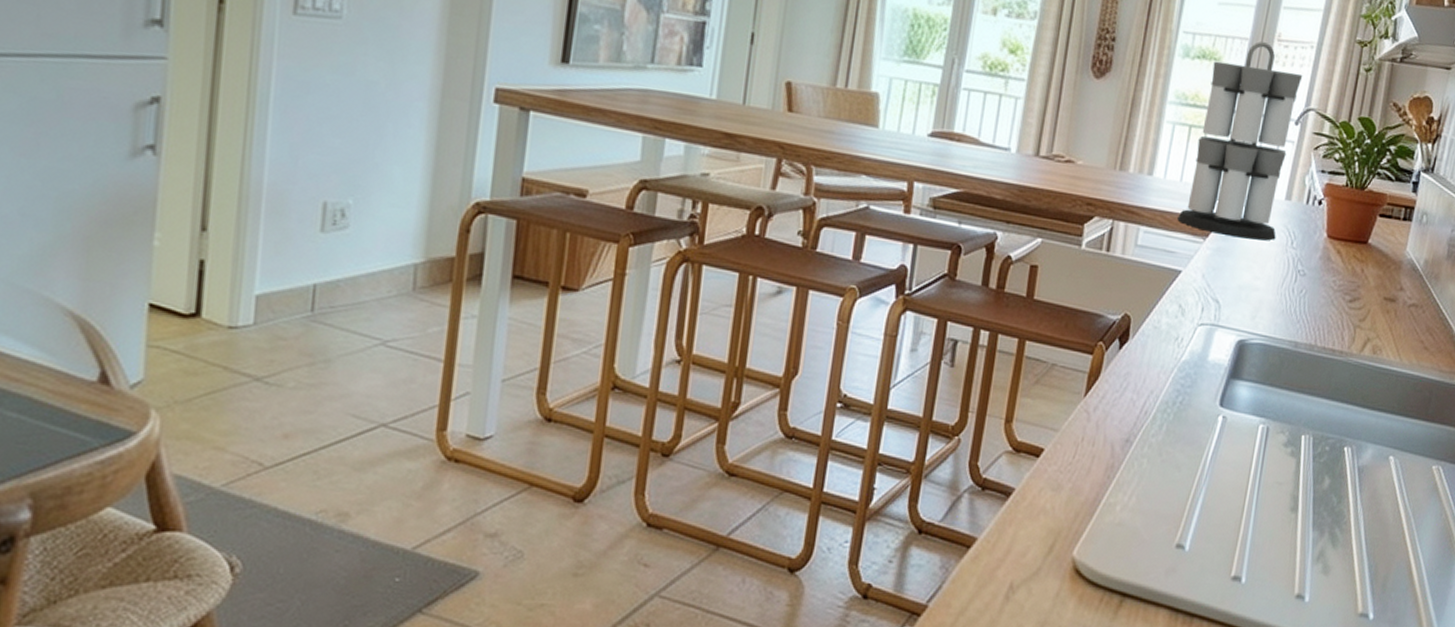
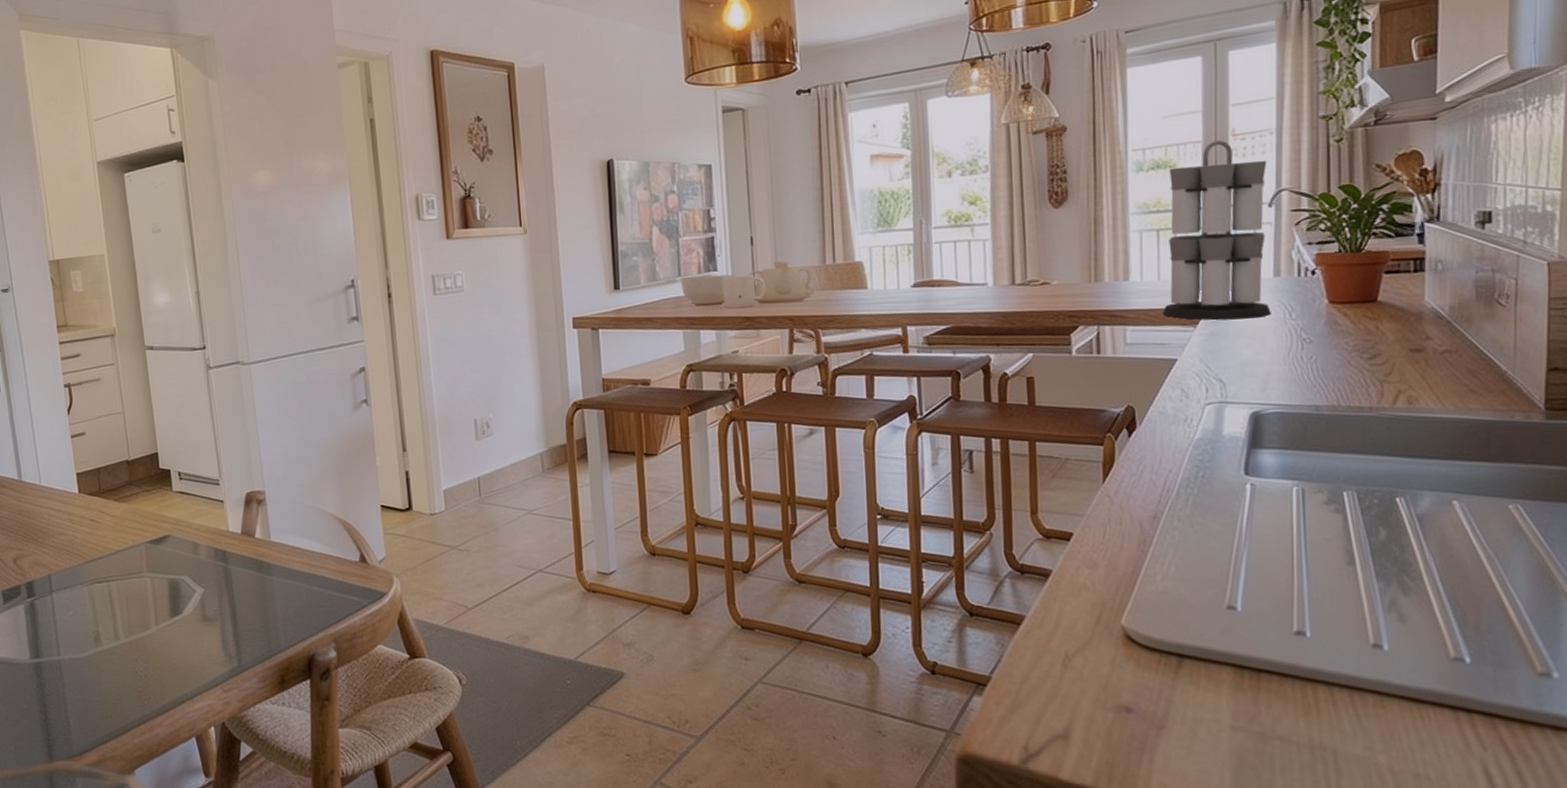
bowl: none [651,64,725,112] -> present [680,274,737,307]
mug: none [702,75,759,122] -> present [722,275,766,309]
teapot: none [740,69,817,128] -> present [748,260,814,305]

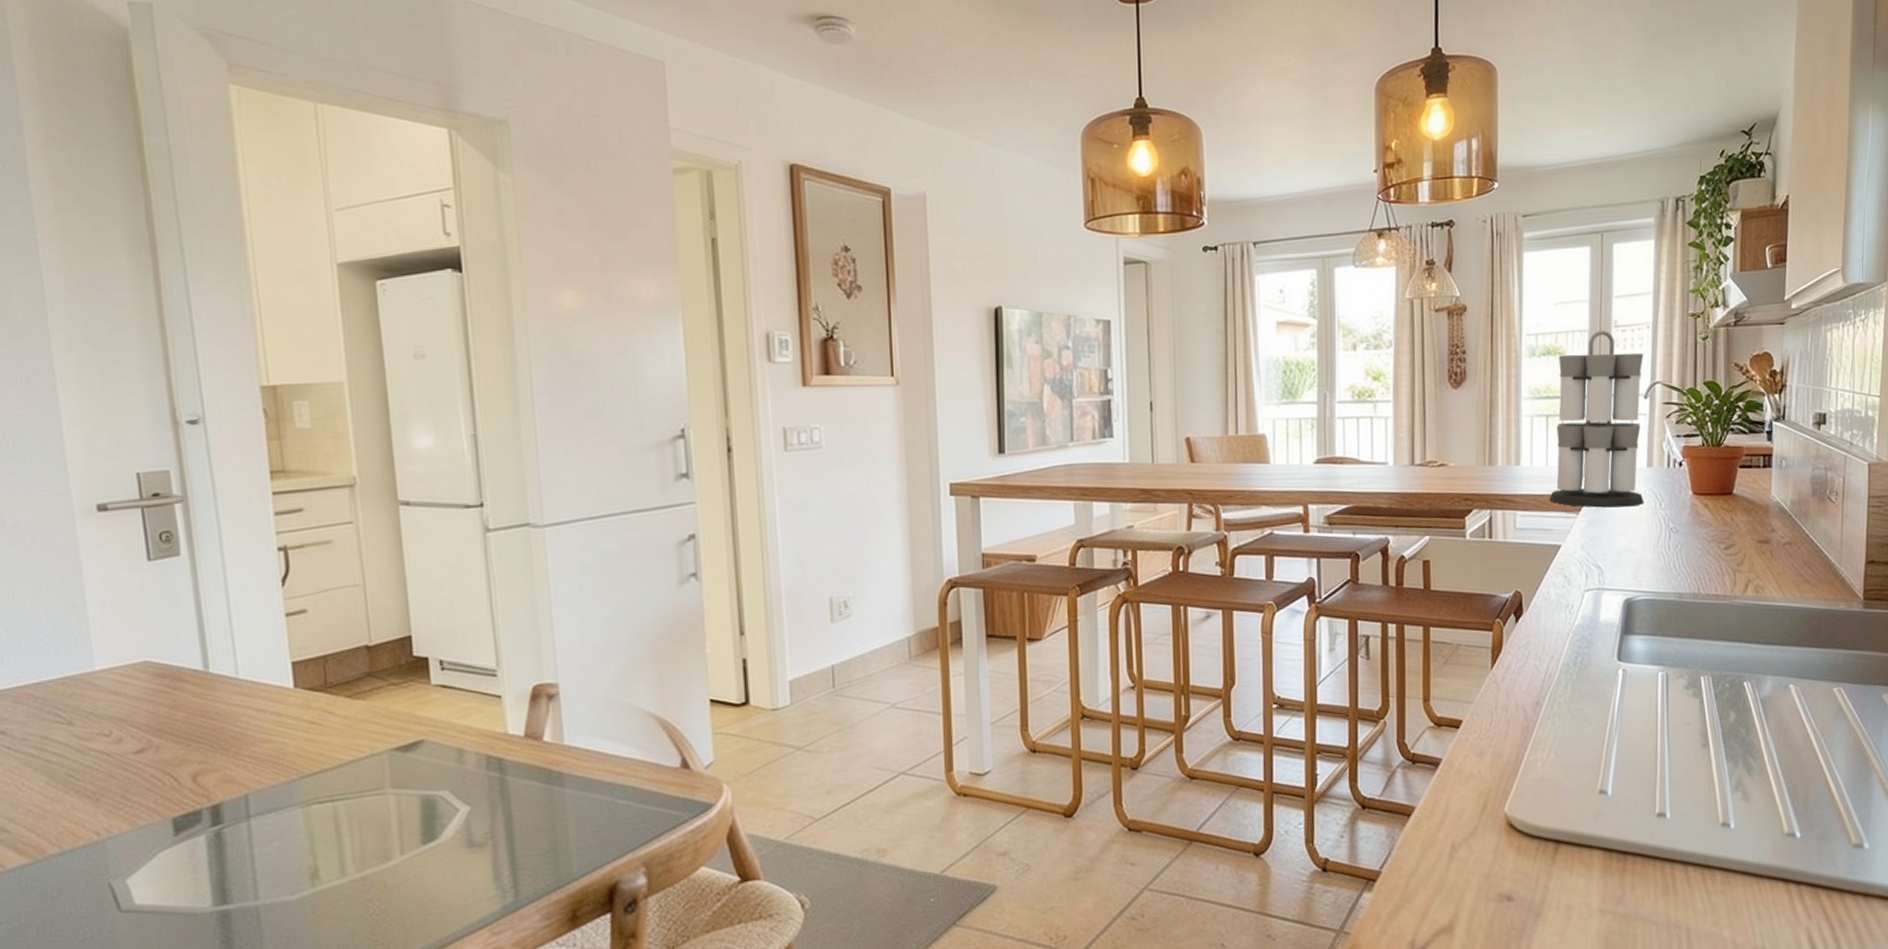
bowl: present [680,274,737,307] -> none [1072,441,1134,476]
mug: present [722,275,766,309] -> none [1119,443,1165,480]
teapot: present [748,260,814,305] -> none [1146,429,1215,477]

